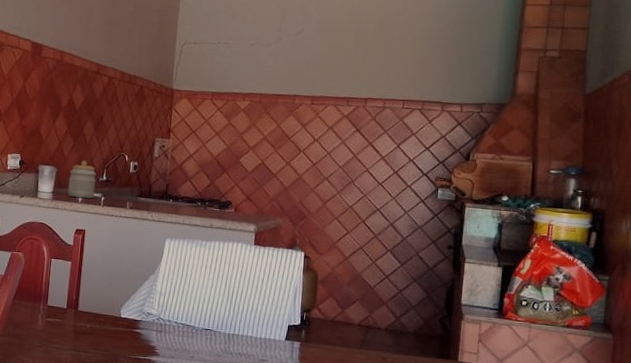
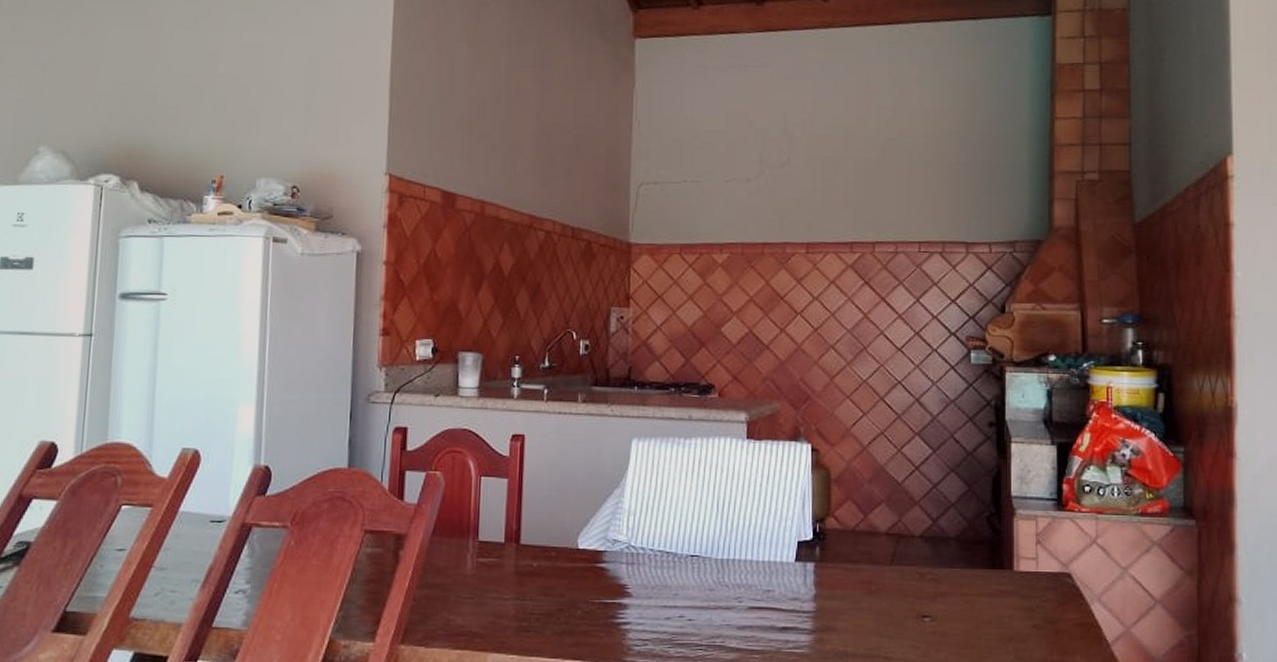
jar: present [67,160,97,199] -> none [498,342,536,393]

